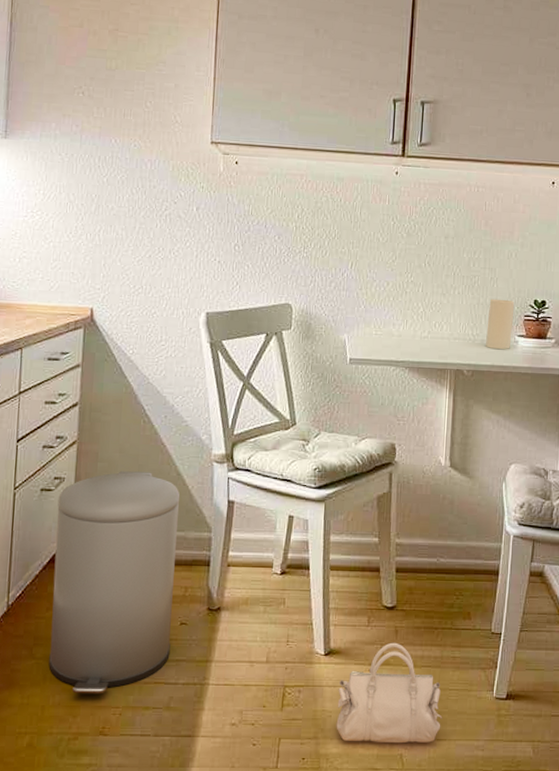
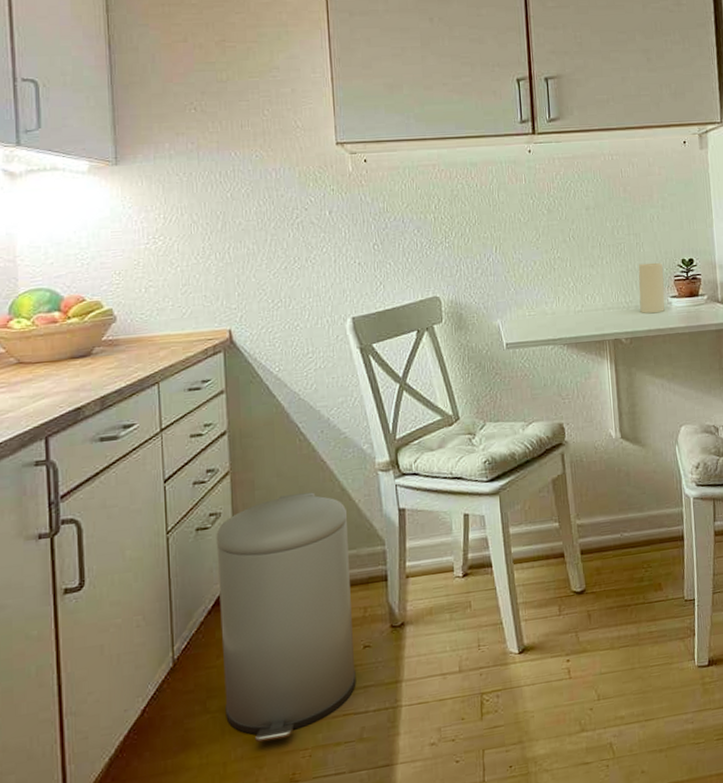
shoulder bag: present [336,642,443,744] -> none [537,627,648,740]

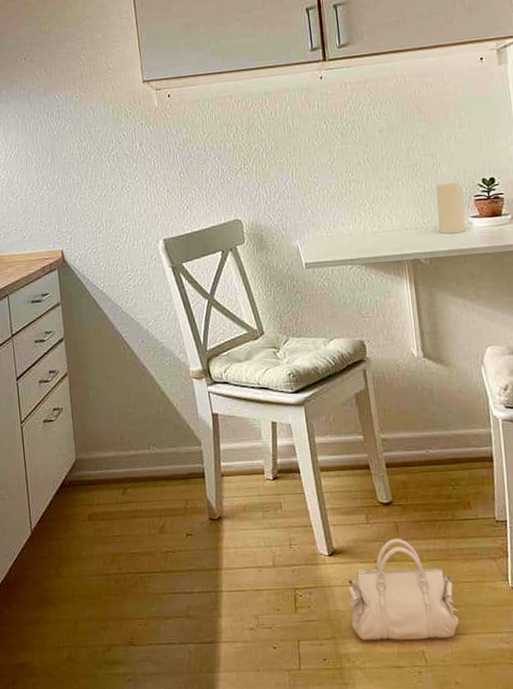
pedal bin: present [216,492,356,743] -> none [59,394,182,608]
shoulder bag: none [537,627,648,740] -> present [348,538,460,640]

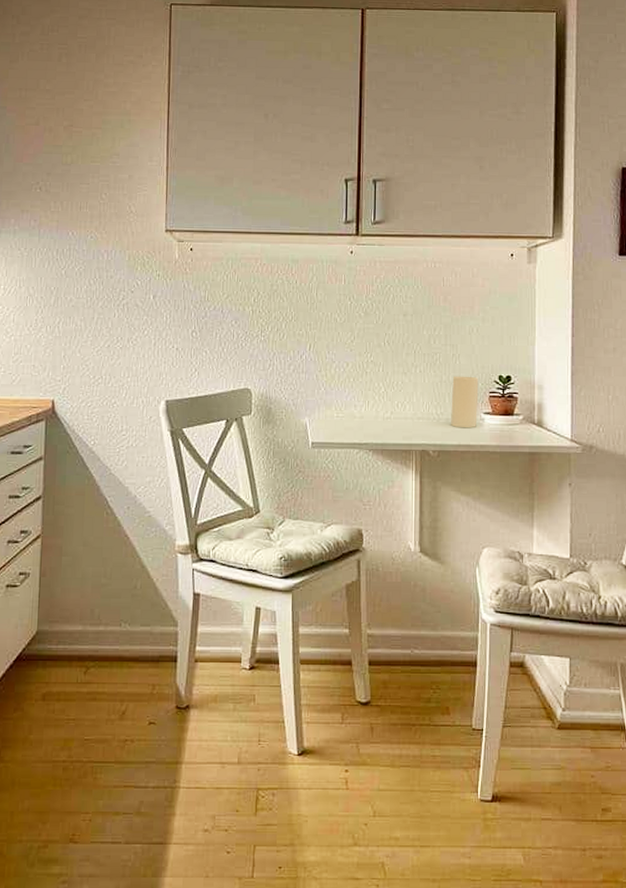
shoulder bag: present [348,538,460,640] -> none [313,740,425,851]

